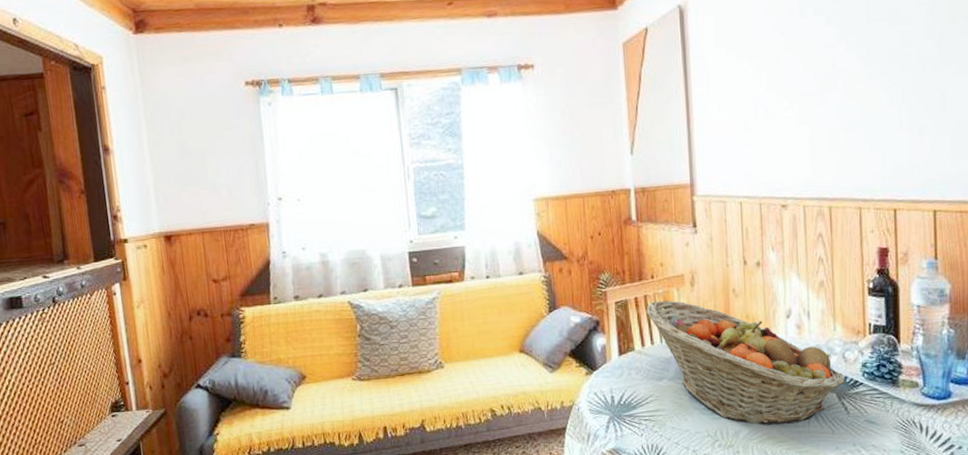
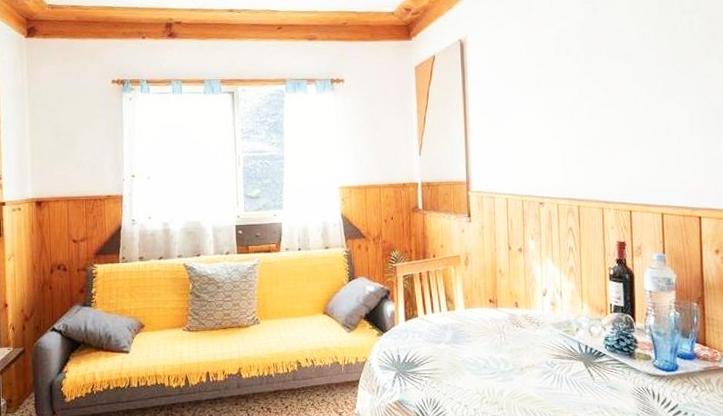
fruit basket: present [646,300,845,425] -> none [428,276,591,386]

